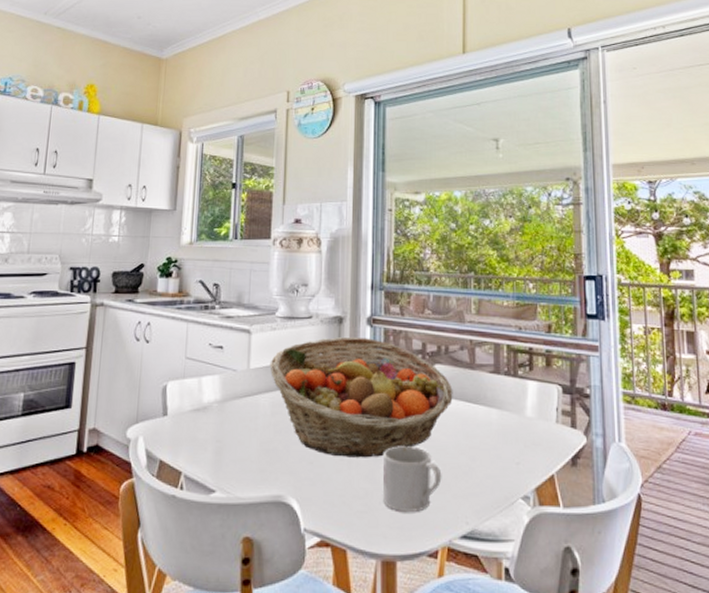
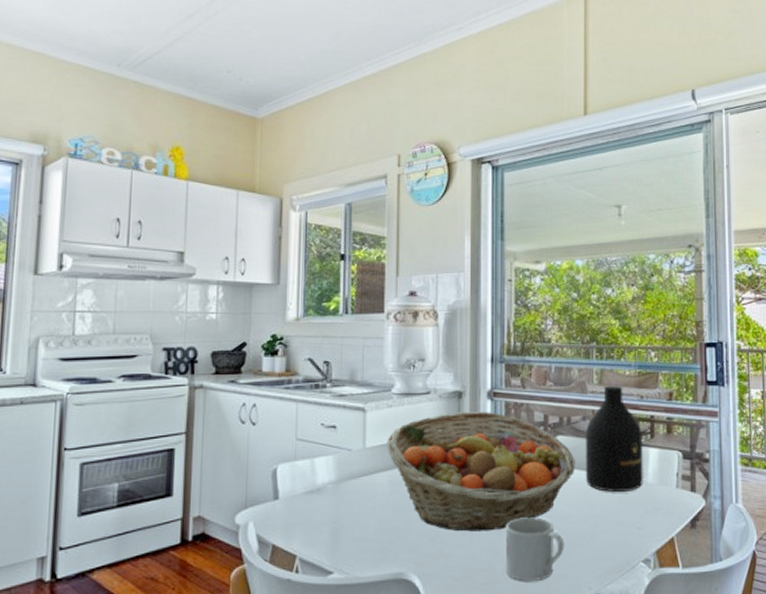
bottle: none [462,316,522,425] -> present [585,386,643,492]

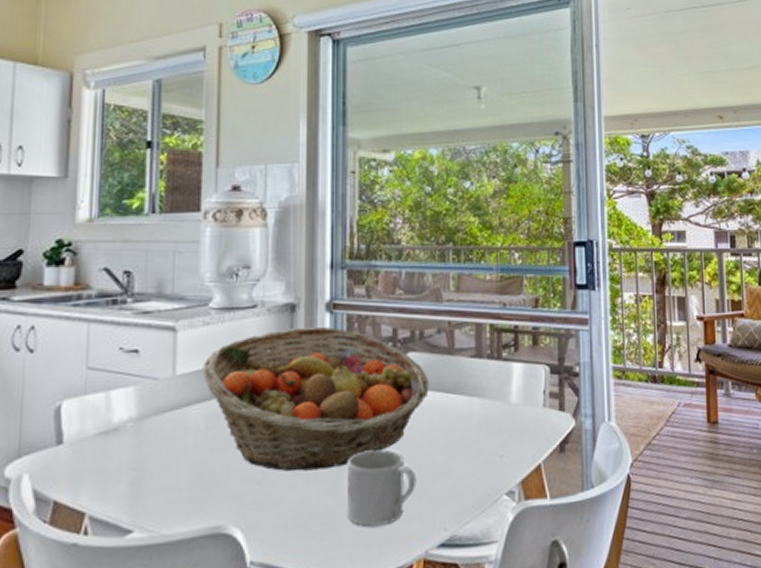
bottle: present [585,386,643,492] -> none [440,293,506,416]

